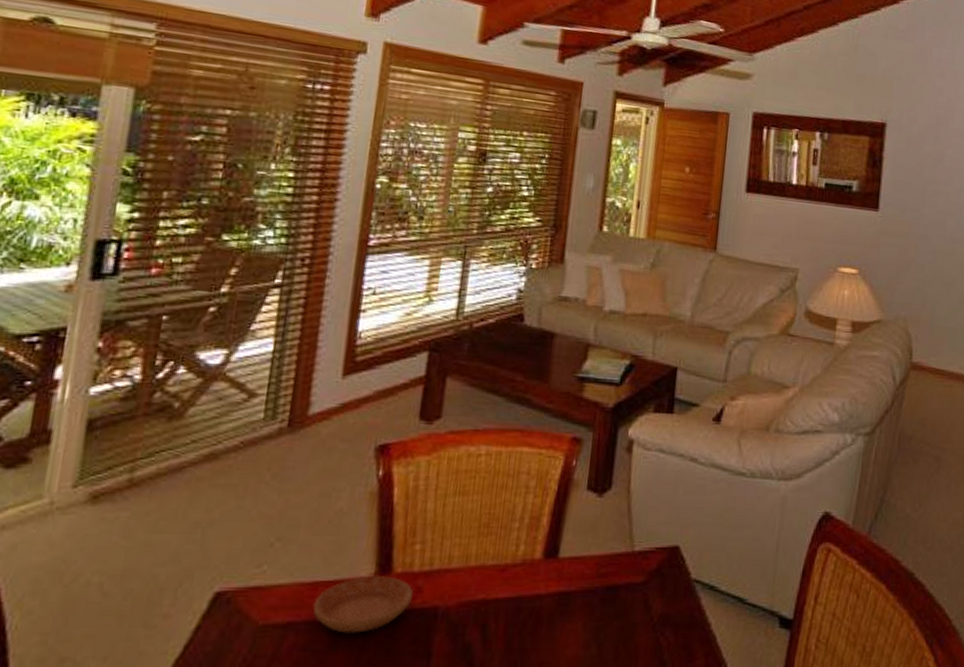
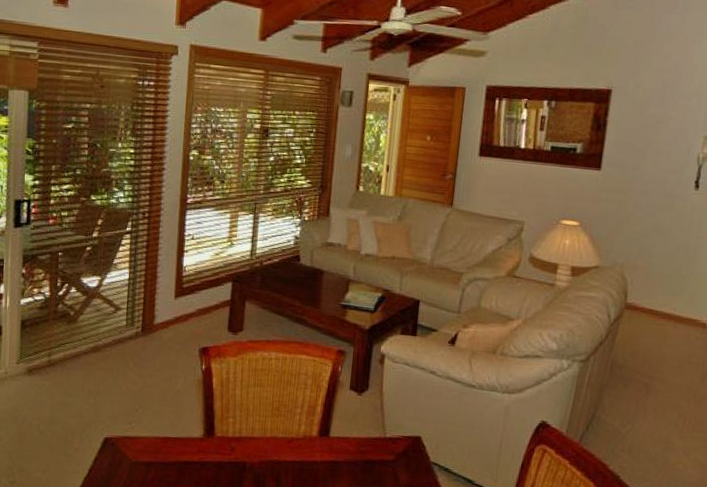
saucer: present [313,575,414,633] -> none [165,436,229,474]

